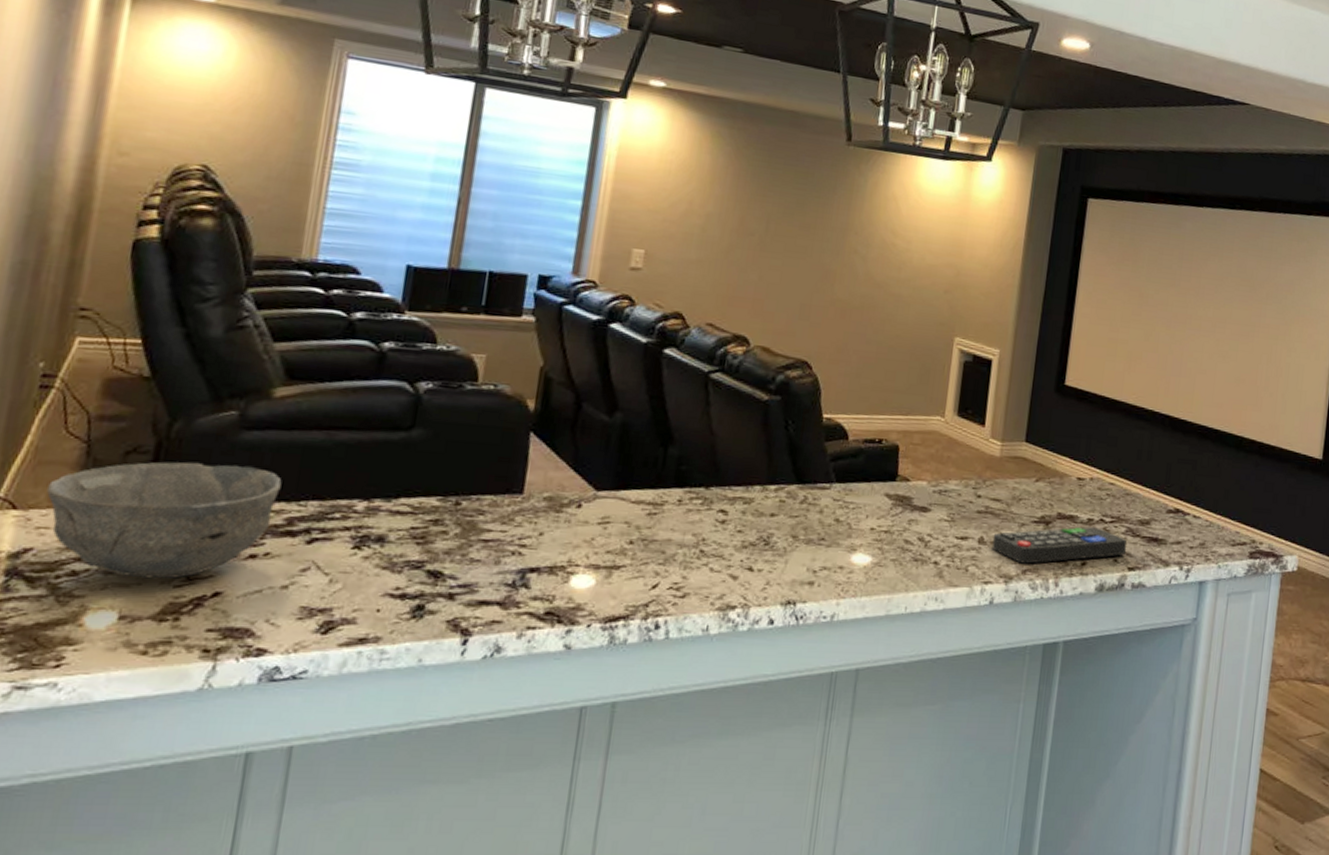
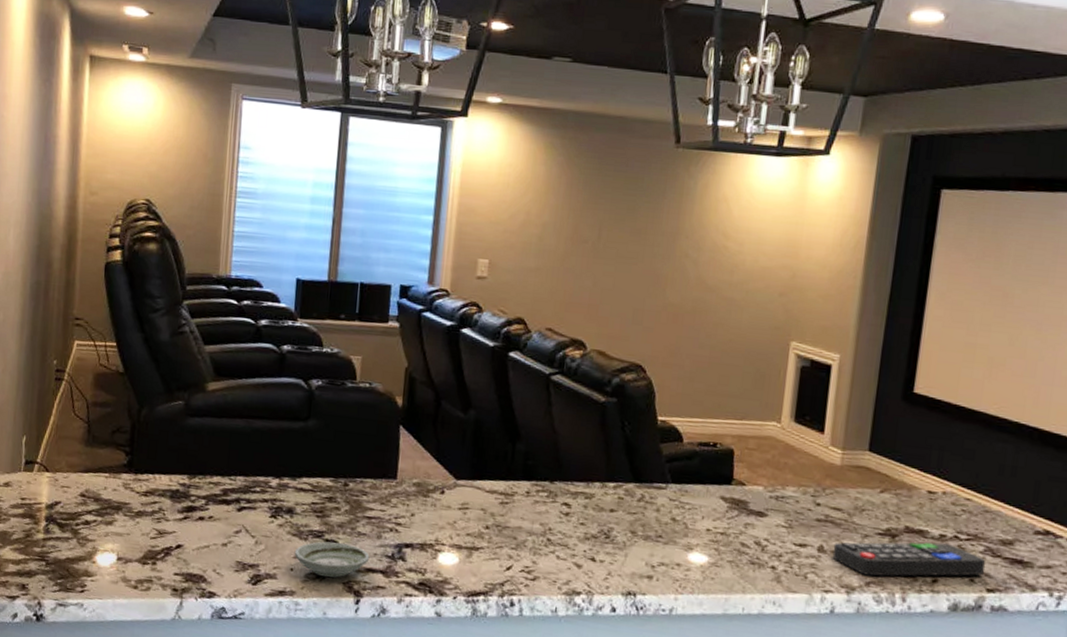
bowl: present [47,461,282,580] -> none [66,440,217,532]
saucer: none [382,573,484,616] -> present [294,541,370,578]

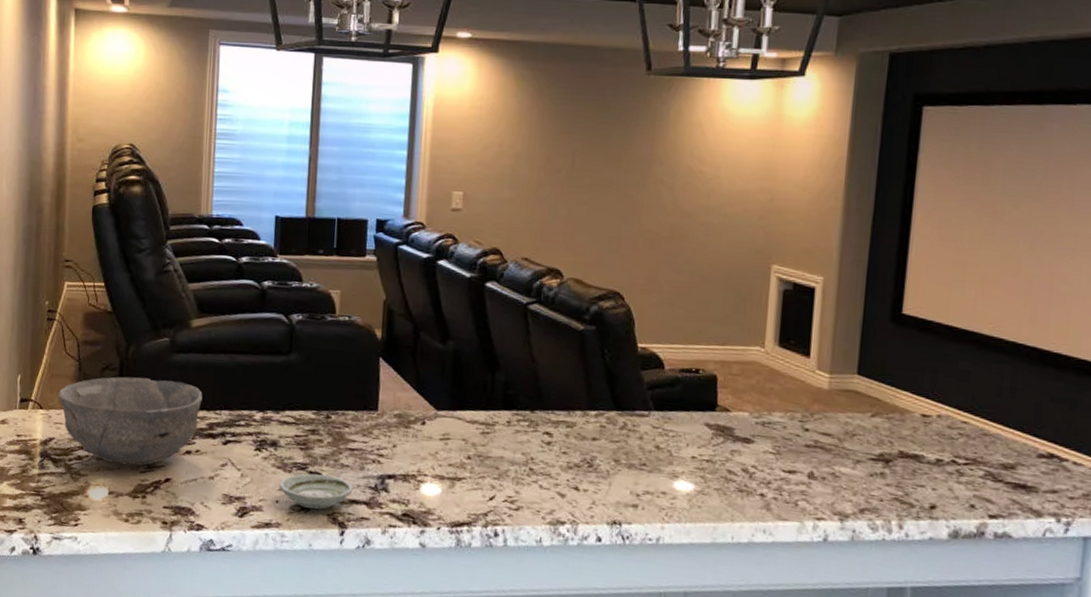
bowl: none [66,440,217,532] -> present [59,376,203,467]
remote control: present [832,542,986,577] -> none [823,467,987,503]

